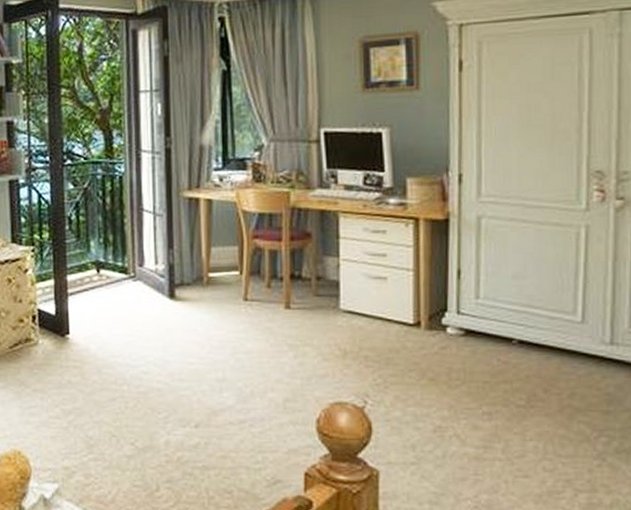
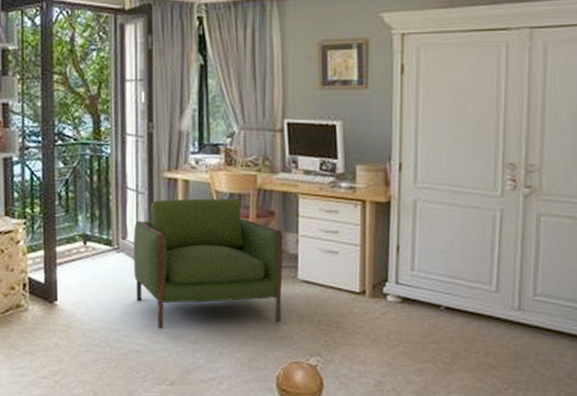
armchair: none [151,219,322,366] -> present [133,198,283,330]

